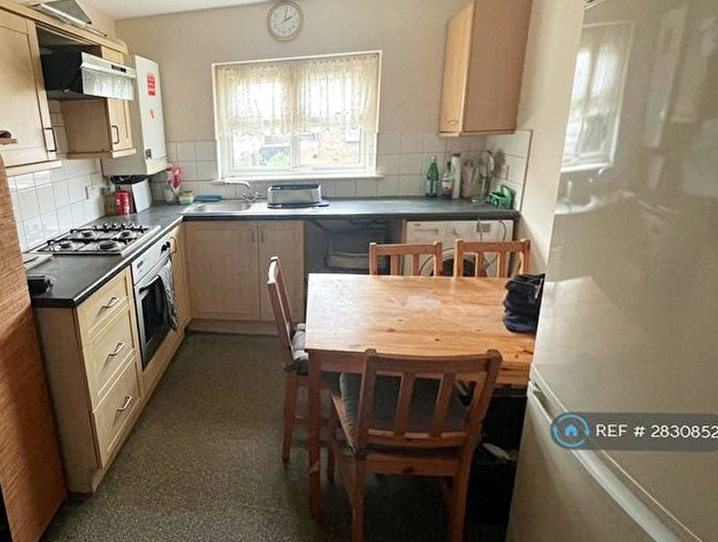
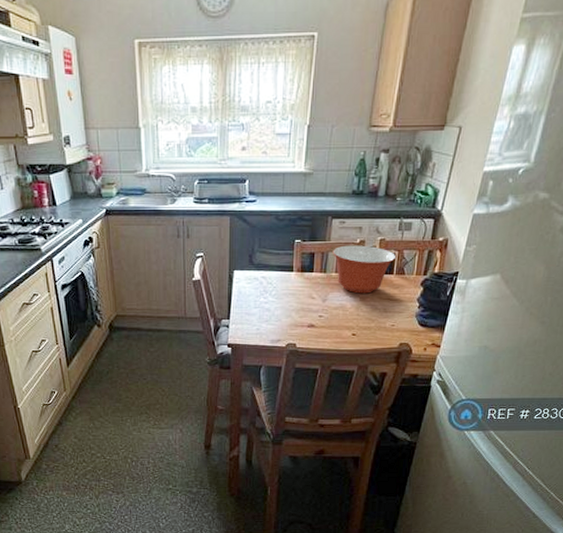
mixing bowl: none [409,247,477,297] -> present [332,245,397,294]

